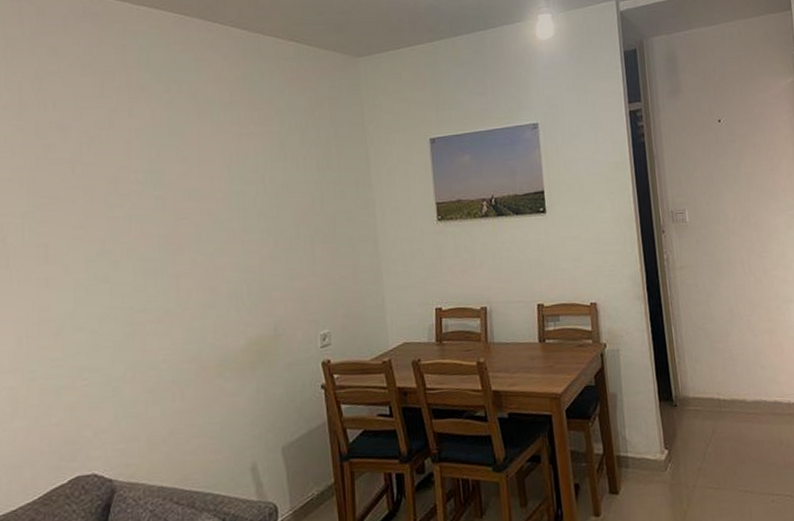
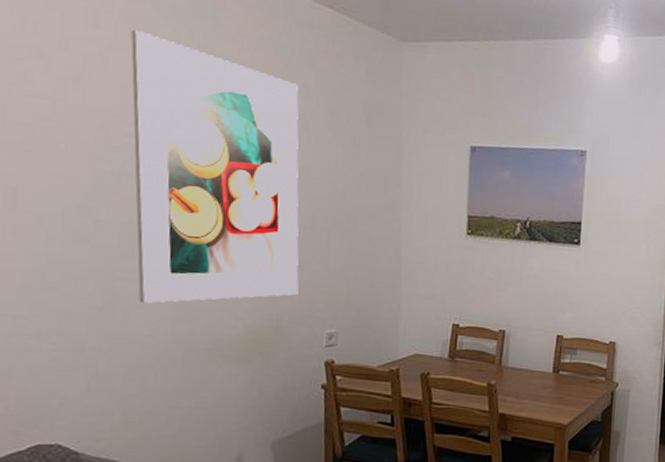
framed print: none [131,92,291,330] -> present [131,30,299,303]

